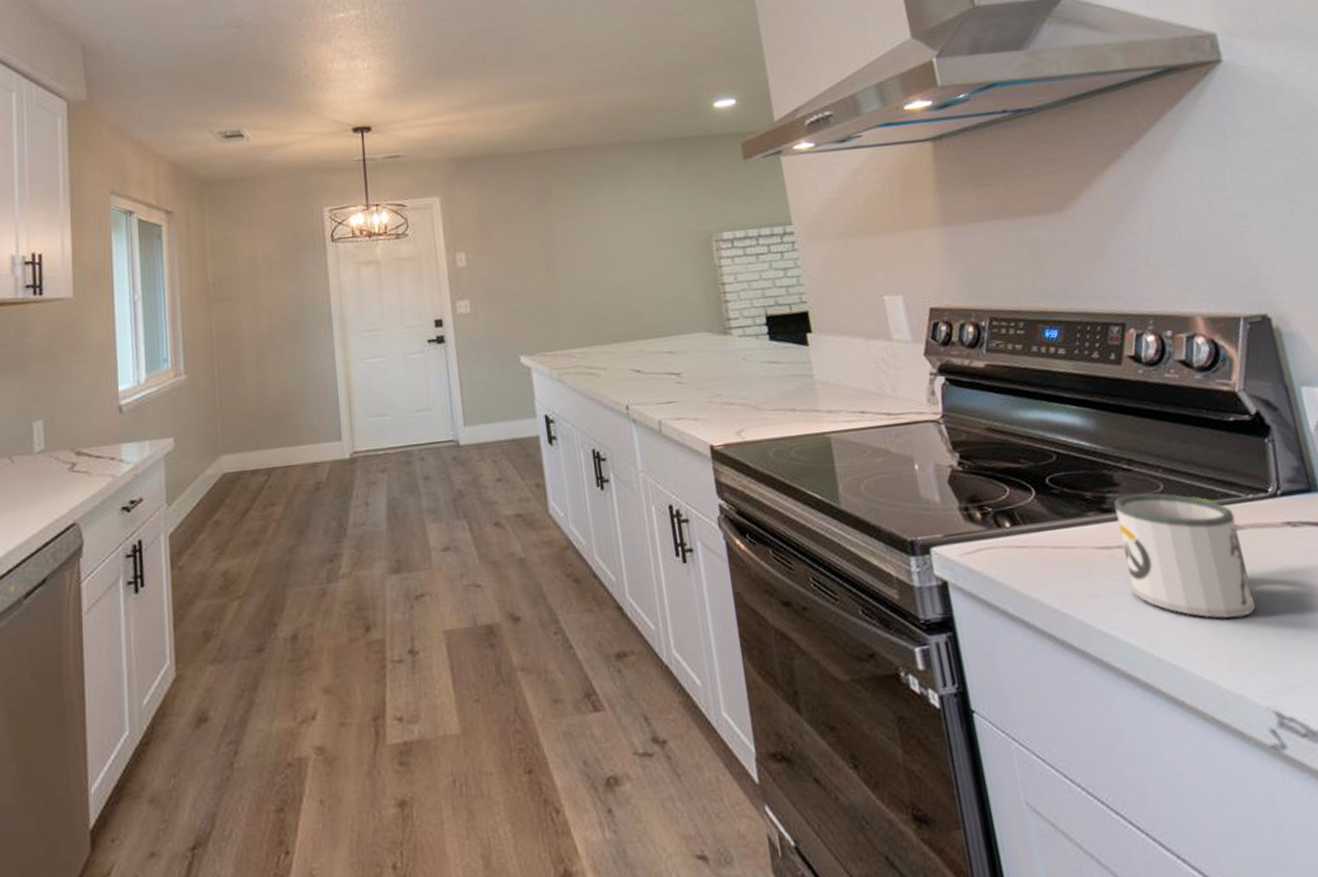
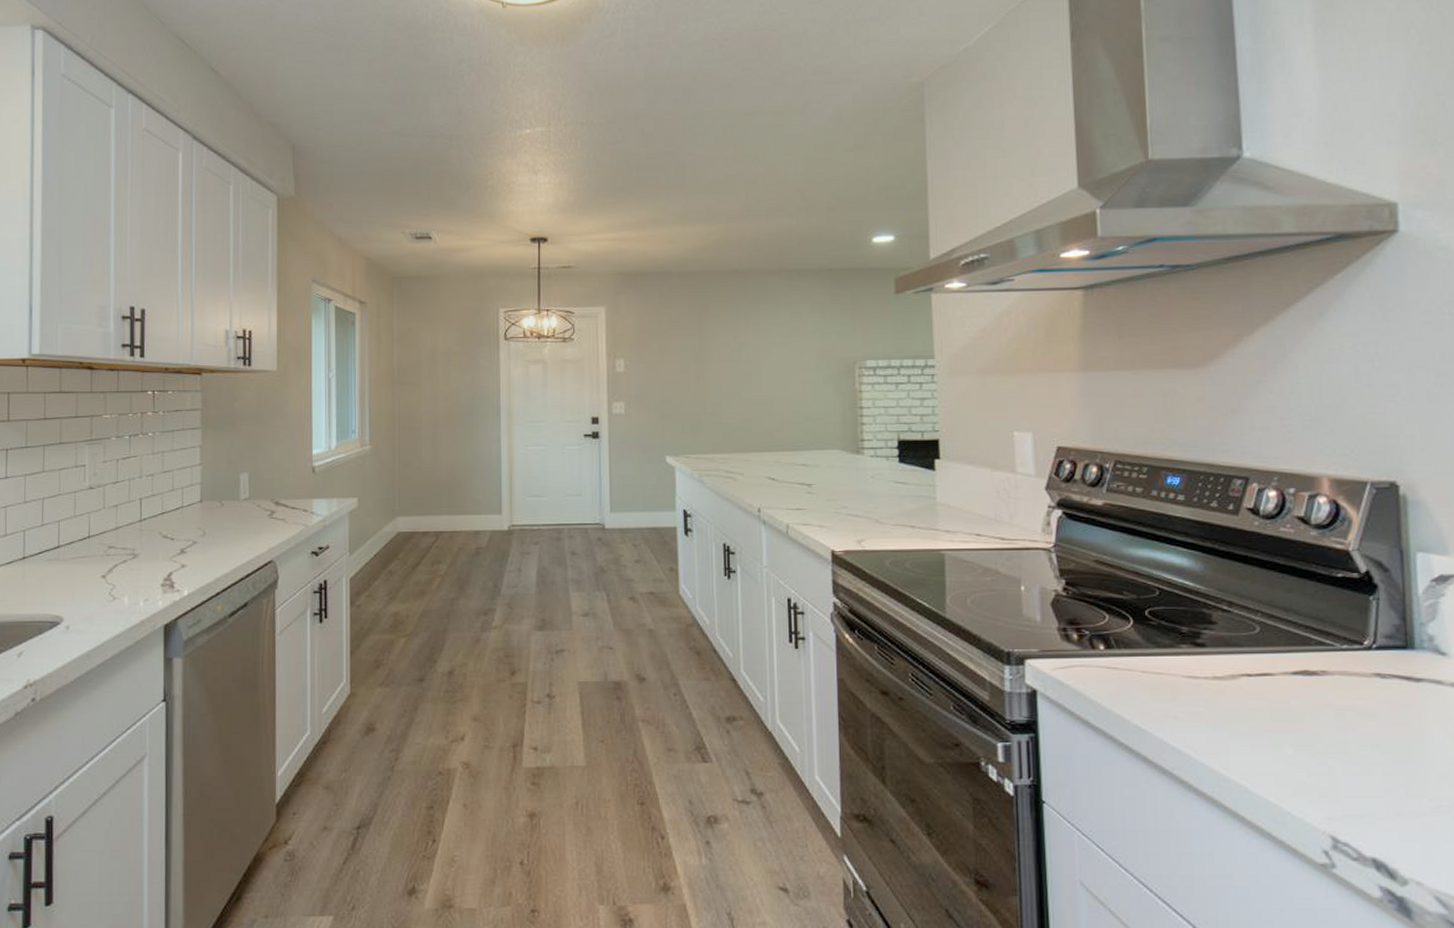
mug: present [1113,493,1256,619] -> none [1208,634,1331,752]

